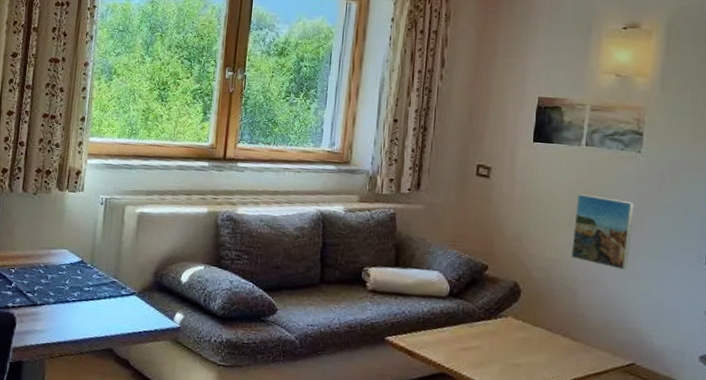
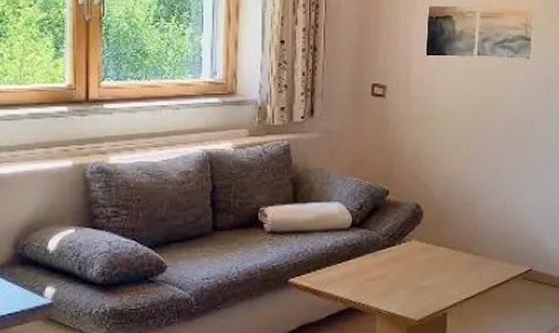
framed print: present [571,194,634,271] -> none [469,106,526,180]

